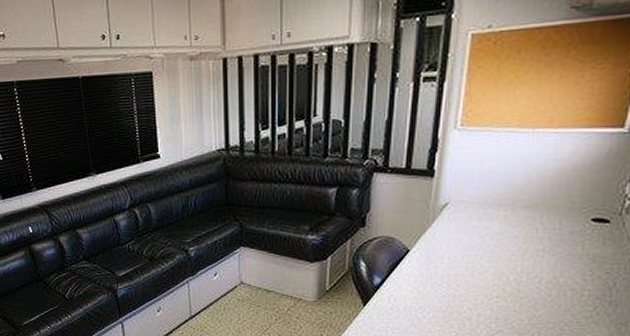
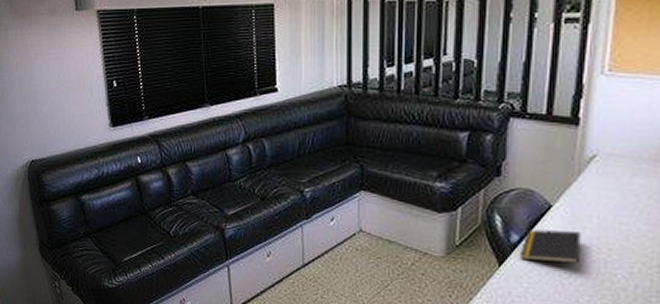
notepad: none [382,272,434,300] -> present [521,229,581,263]

